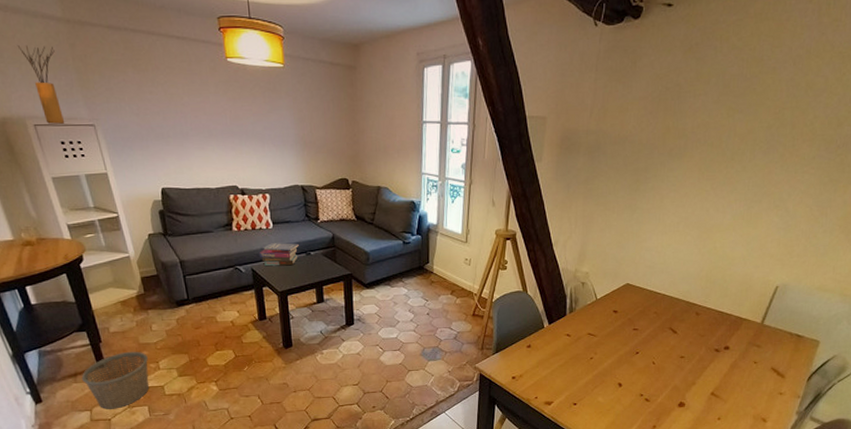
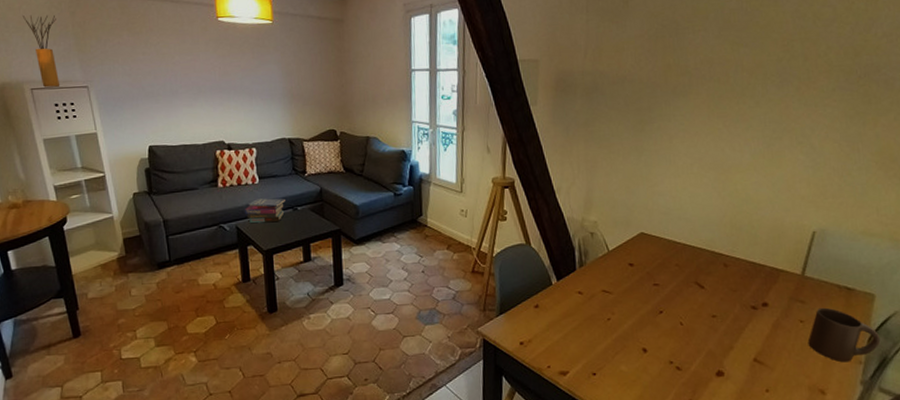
basket: present [81,351,149,409] -> none [55,318,125,385]
cup: none [758,351,818,397] -> present [808,307,881,363]

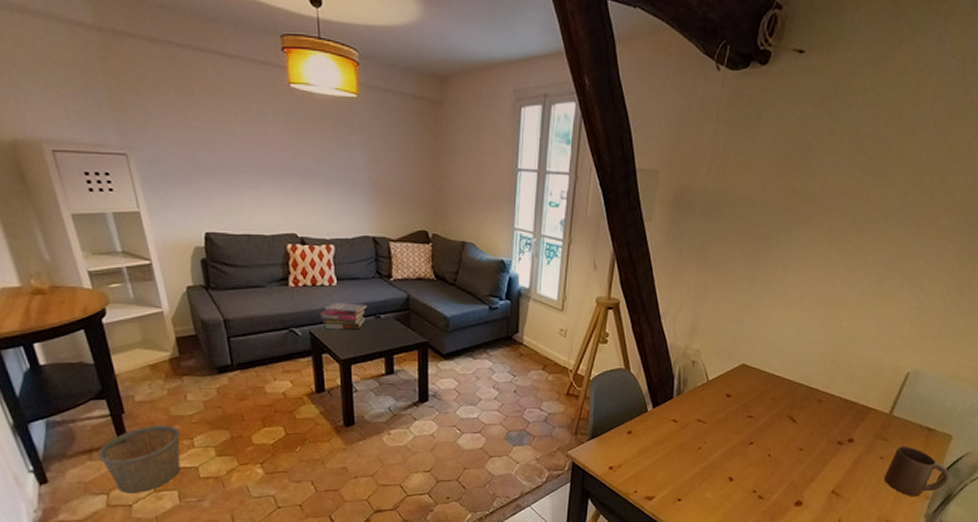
vase: present [22,15,60,88] -> none [35,54,91,152]
basket: none [55,318,125,385] -> present [97,424,180,493]

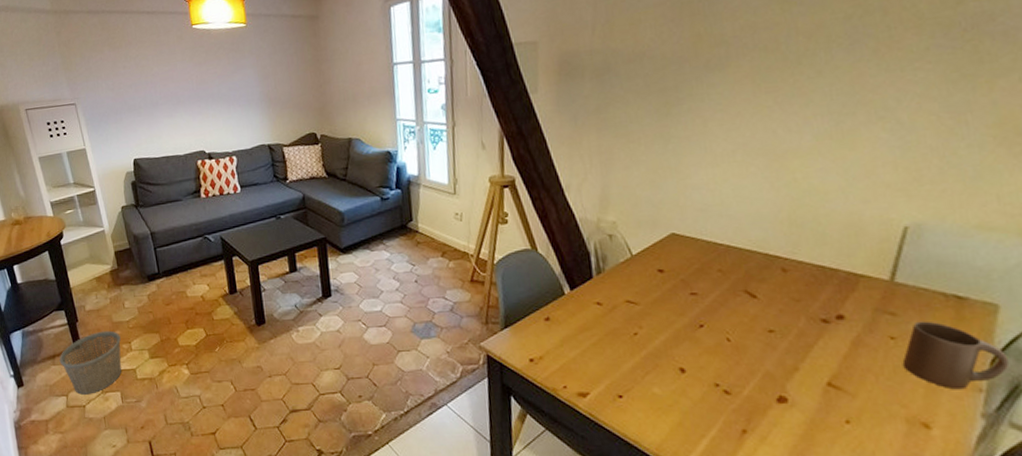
books: present [319,303,367,330] -> none [227,207,268,234]

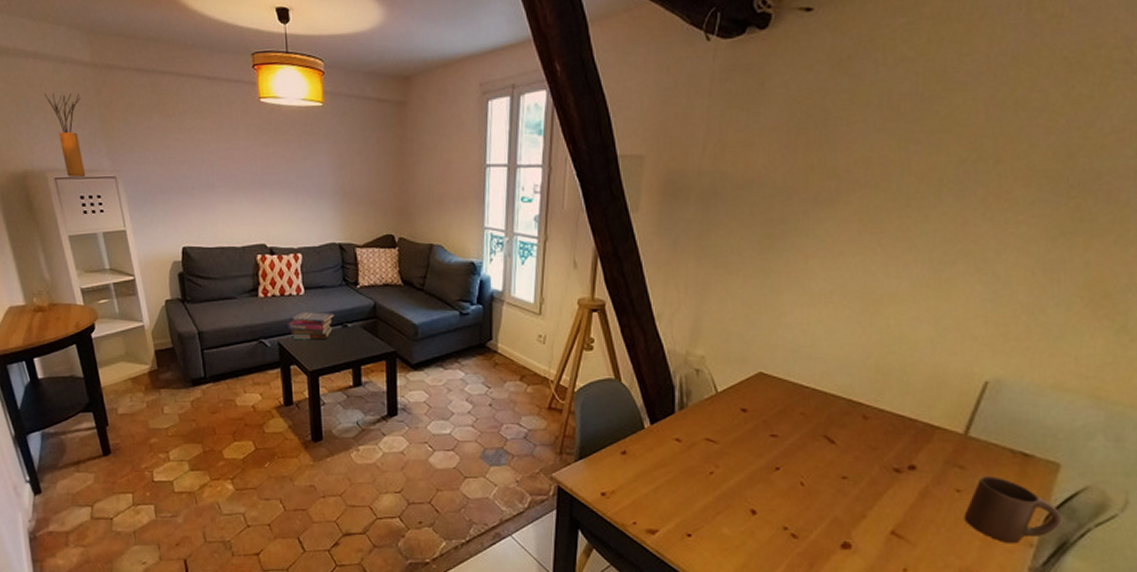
vase: none [14,37,51,108] -> present [44,93,86,178]
basket: present [59,330,121,395] -> none [84,437,157,506]
books: none [227,207,268,234] -> present [287,312,334,340]

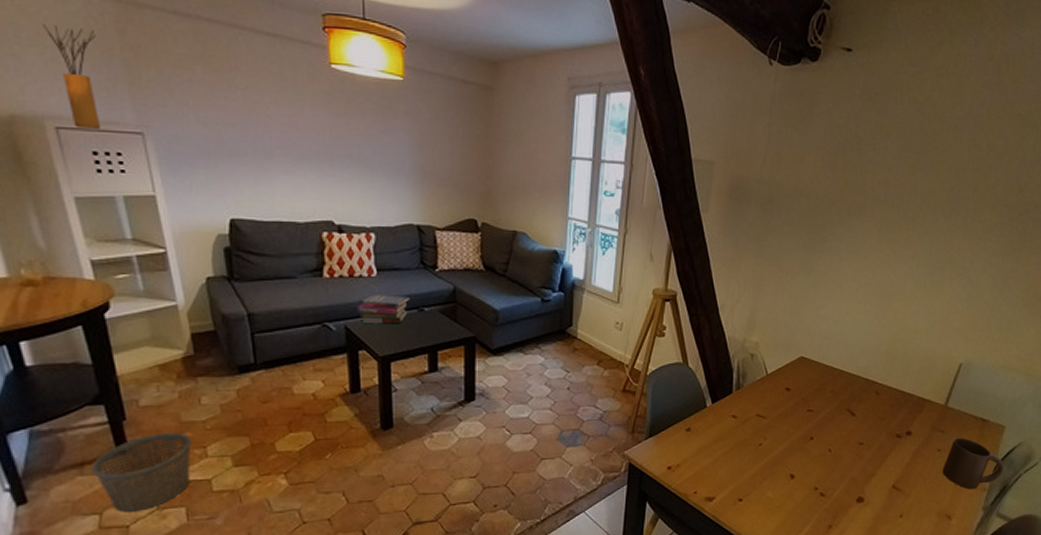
basket: none [84,437,157,506] -> present [91,432,191,512]

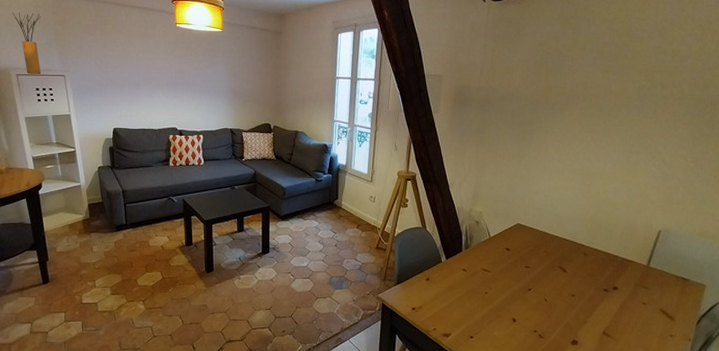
basket: present [91,432,191,512] -> none [27,270,86,323]
books: present [356,295,409,324] -> none [190,177,225,198]
cup: present [942,437,1004,490] -> none [648,293,707,339]

